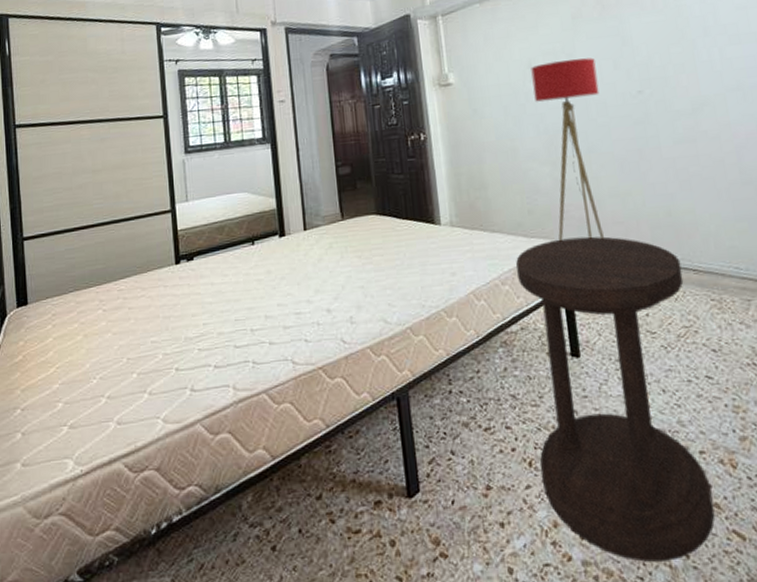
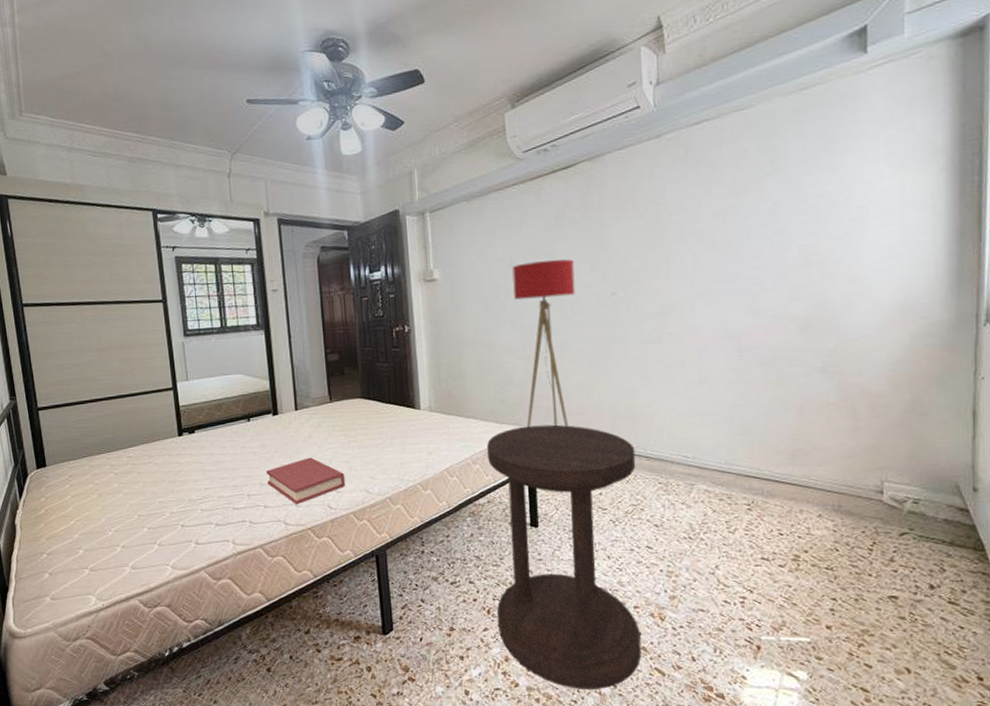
hardback book: none [271,283,361,340] -> present [266,457,346,505]

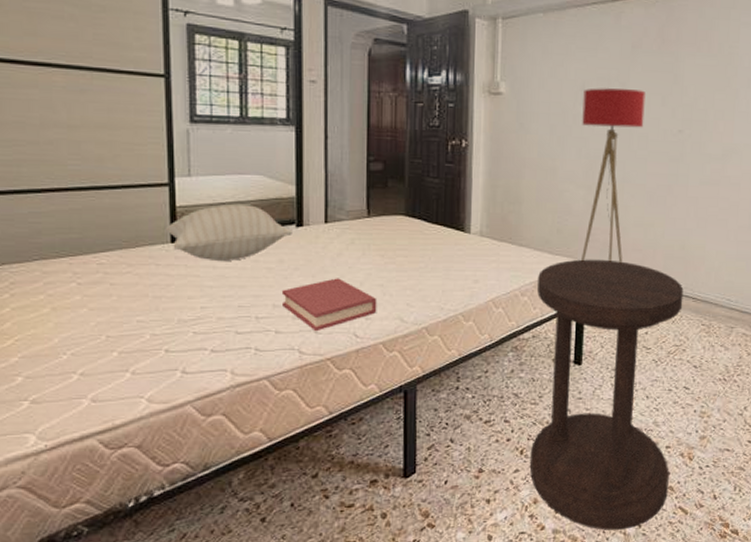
pillow: none [173,400,270,449] -> present [165,204,292,261]

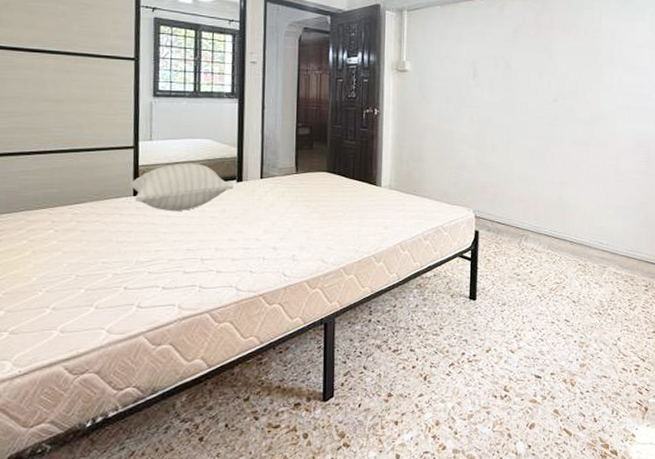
hardback book: present [281,278,377,332] -> none [223,225,303,271]
side table: present [529,259,684,531] -> none [432,208,562,450]
floor lamp: present [581,88,646,262] -> none [473,65,525,211]

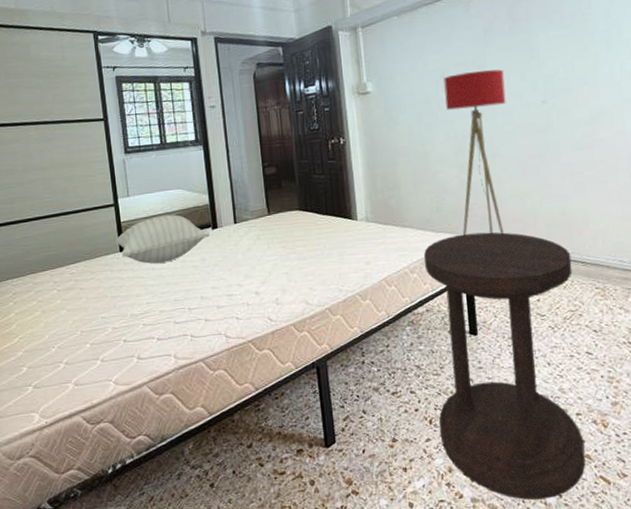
side table: none [432,208,562,450] -> present [424,232,586,500]
floor lamp: none [473,65,525,211] -> present [443,69,506,235]

